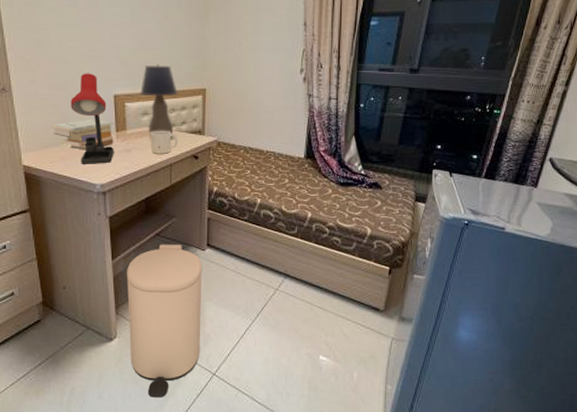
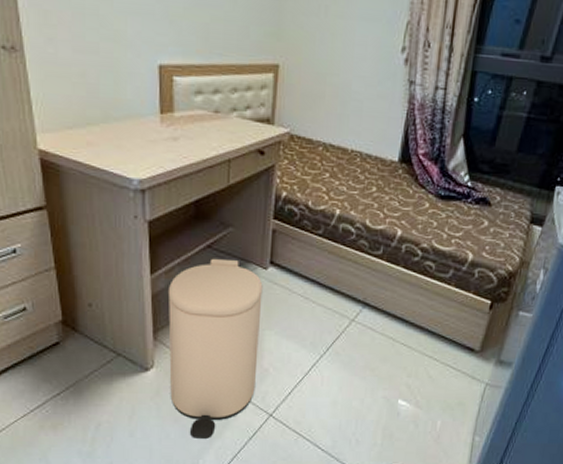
books: present [51,118,114,150] -> none [76,94,157,135]
desk lamp: present [70,73,114,164] -> none [101,33,157,154]
table lamp: present [140,63,179,140] -> none [194,27,244,129]
mug: present [150,130,178,154] -> none [203,114,240,146]

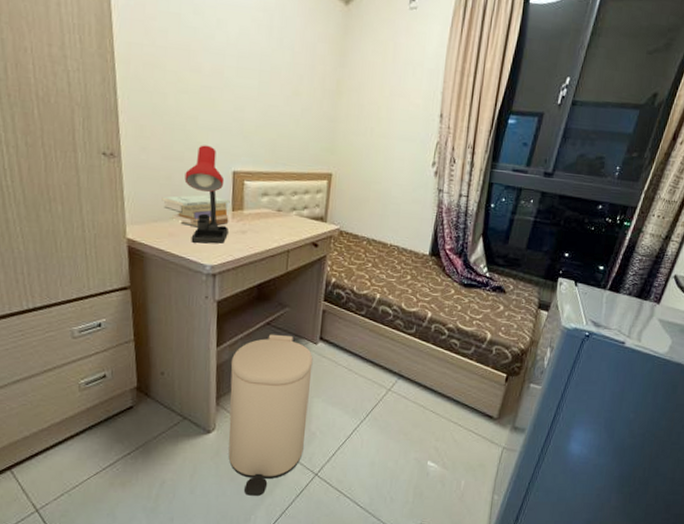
books: none [76,94,157,135] -> present [161,194,230,228]
desk lamp: none [101,33,157,154] -> present [184,145,228,244]

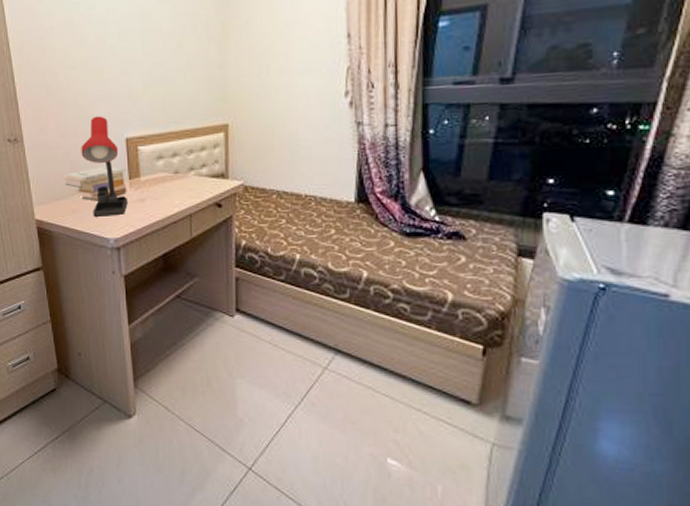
pedal bin: present [228,334,313,496] -> none [144,307,232,490]

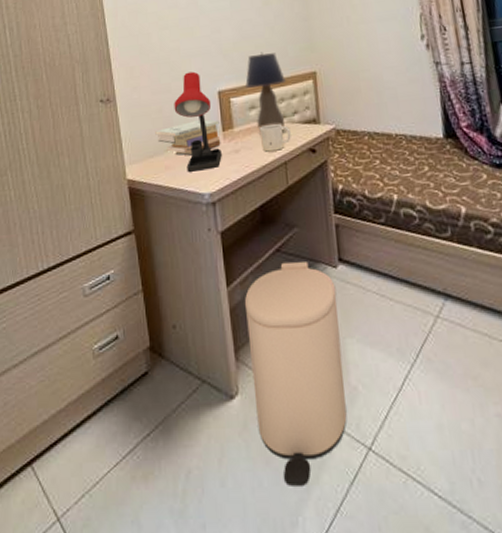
pedal bin: none [144,307,232,490] -> present [244,261,347,486]
table lamp: none [154,99,197,186] -> present [245,52,288,134]
mug: none [166,175,198,203] -> present [259,123,291,152]

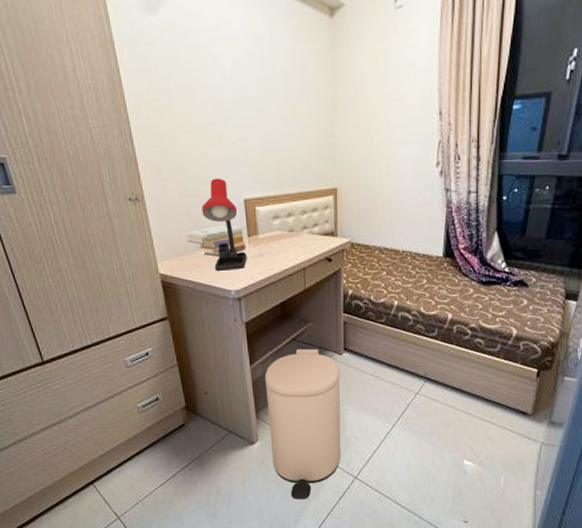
table lamp: present [245,52,288,134] -> none [270,164,309,243]
mug: present [259,123,291,152] -> none [282,233,311,258]

